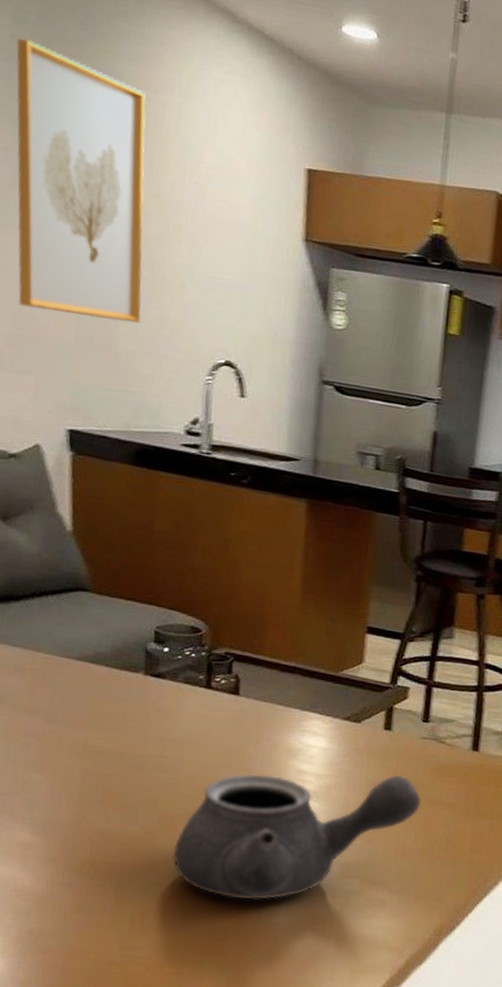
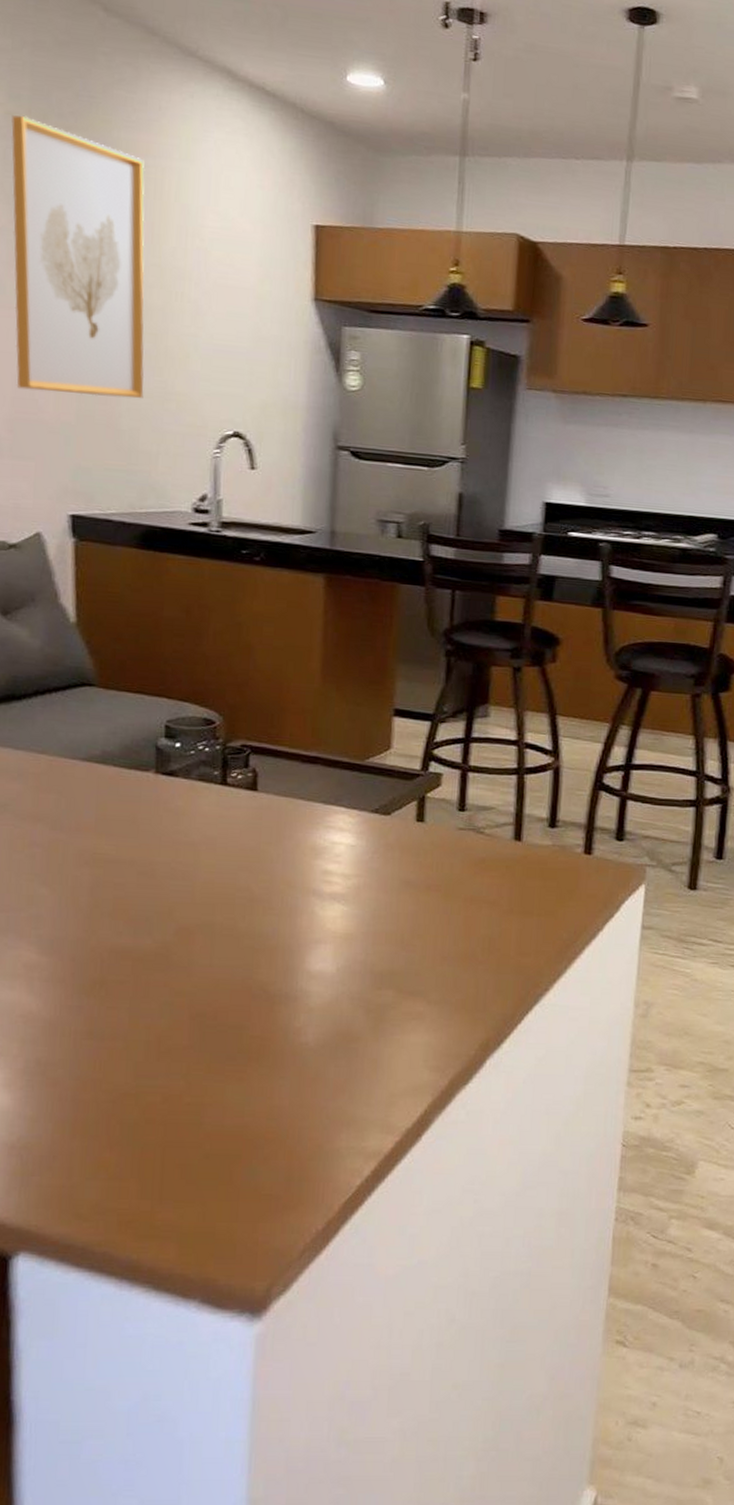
teapot: present [172,773,422,901] -> none [190,871,461,1018]

